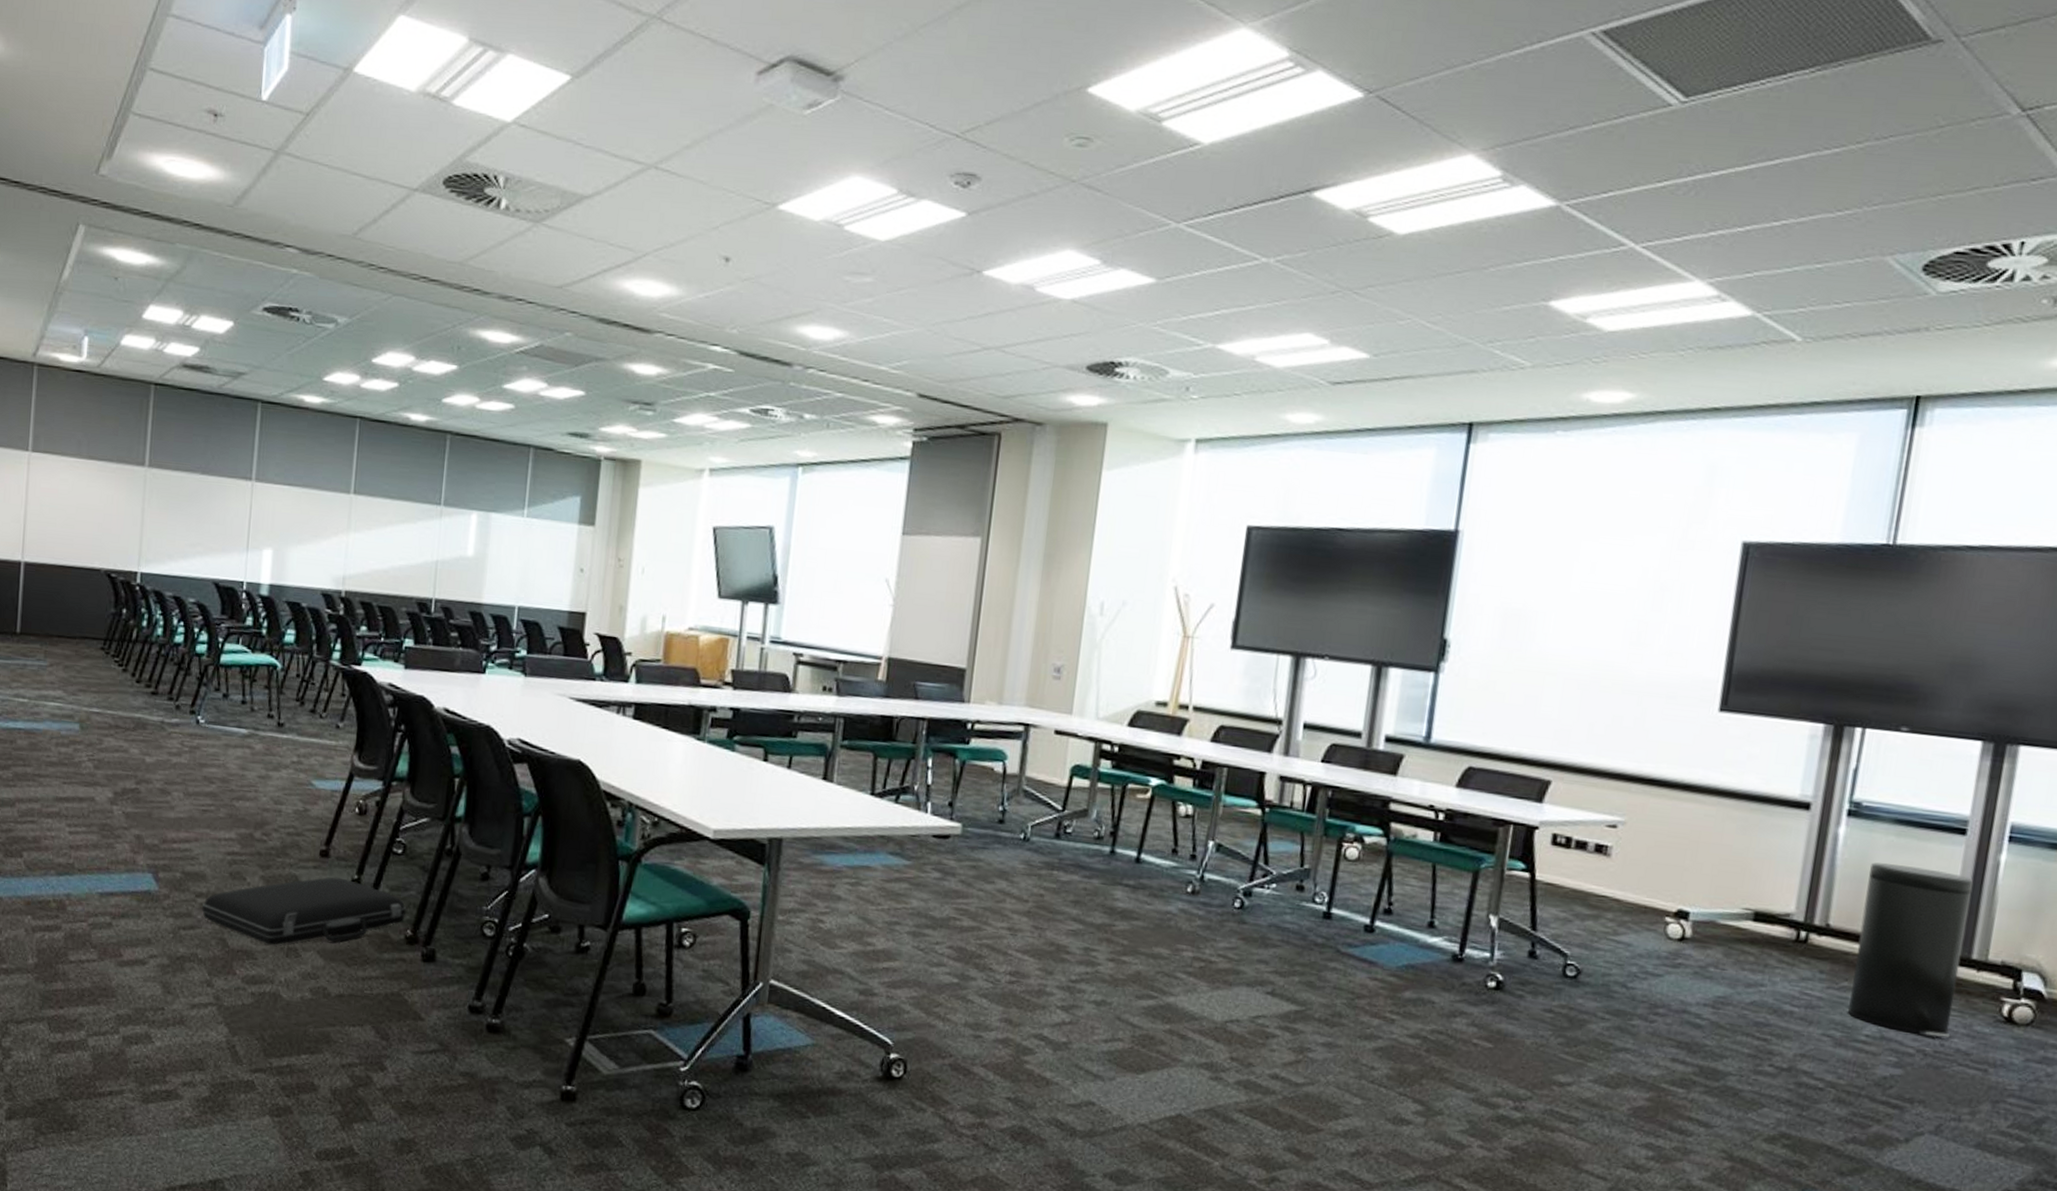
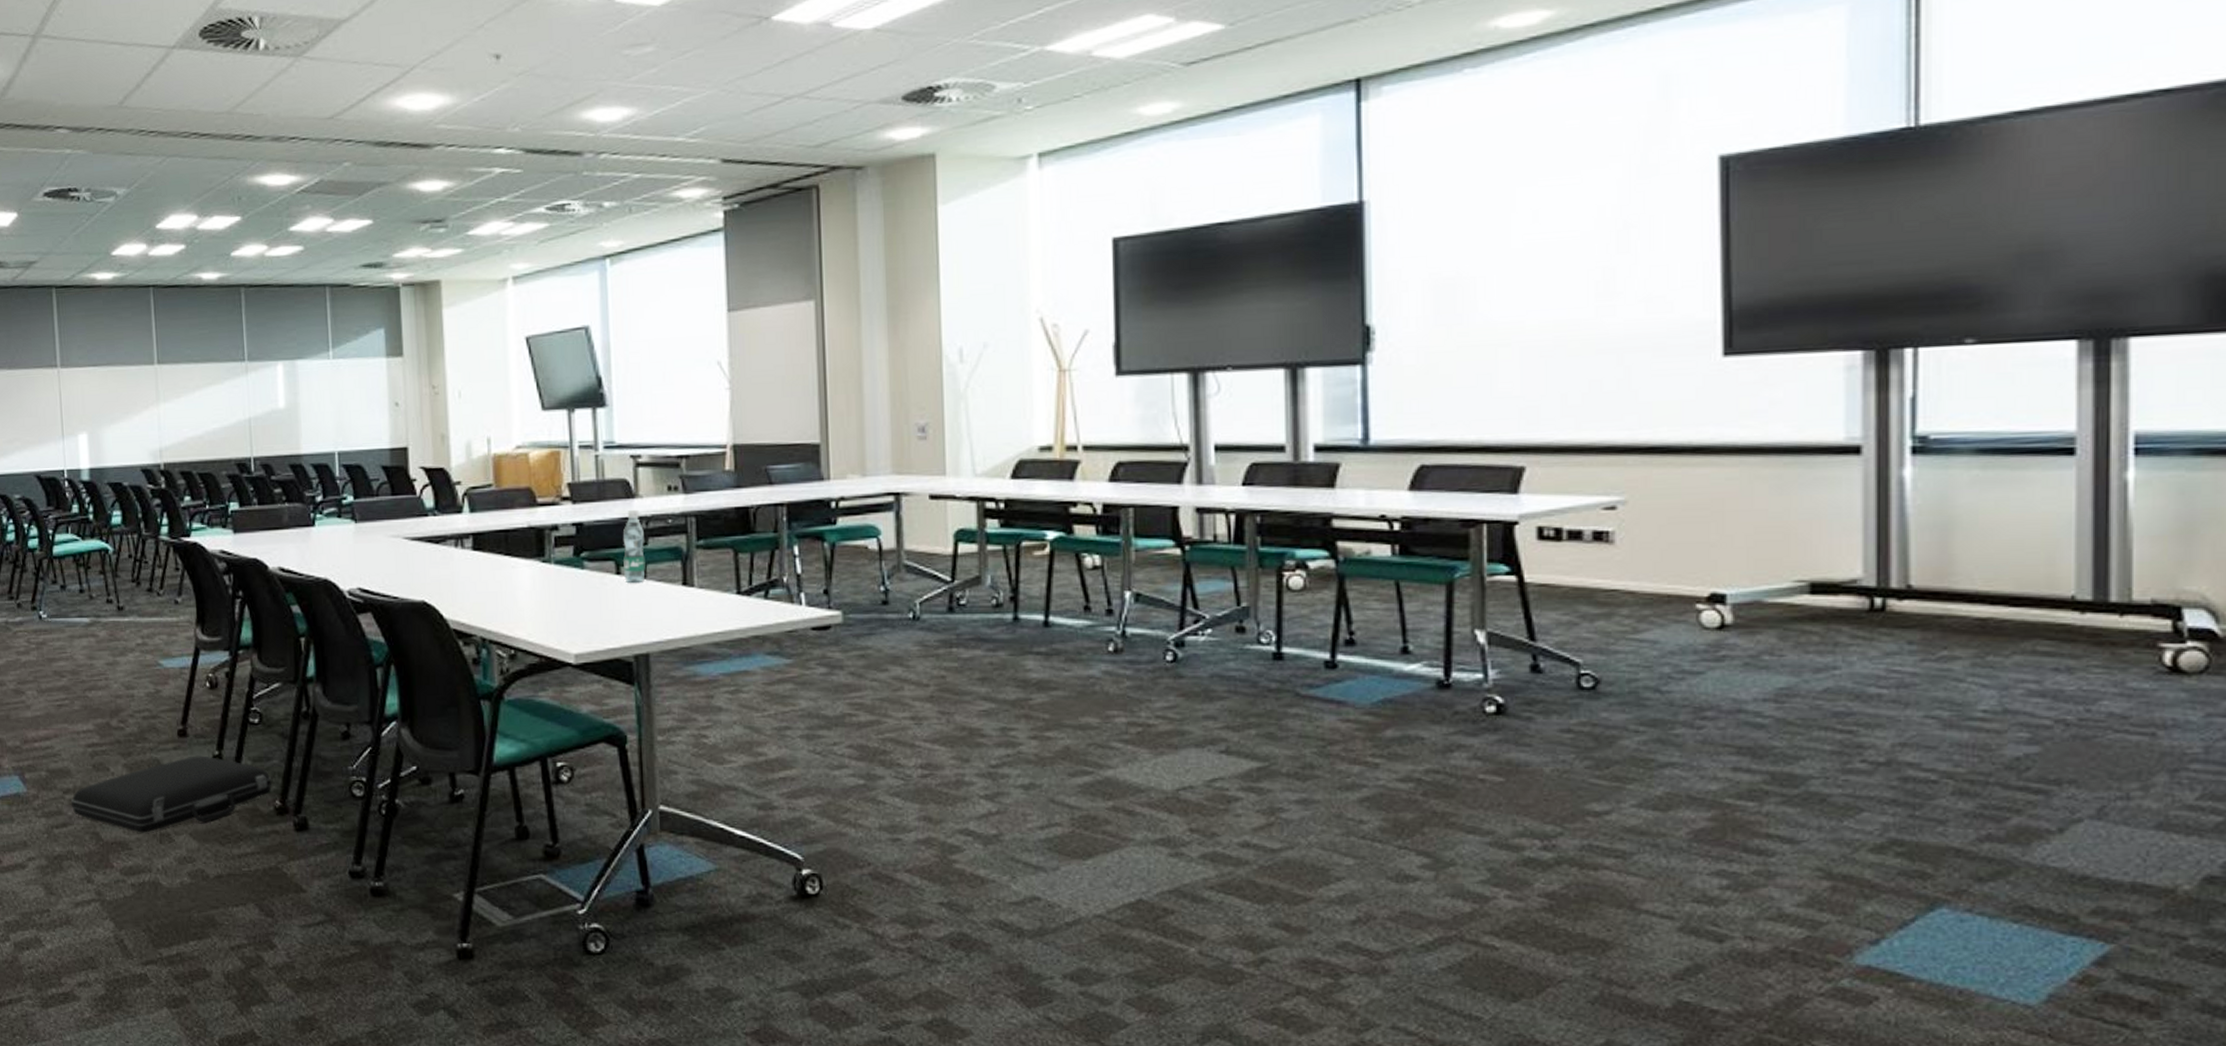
bottle: none [770,703,795,772] -> present [622,509,646,583]
pedal bin: present [1848,862,1974,1038] -> none [1953,502,2098,703]

